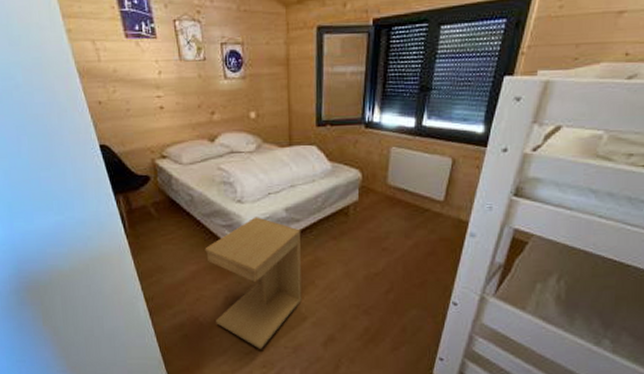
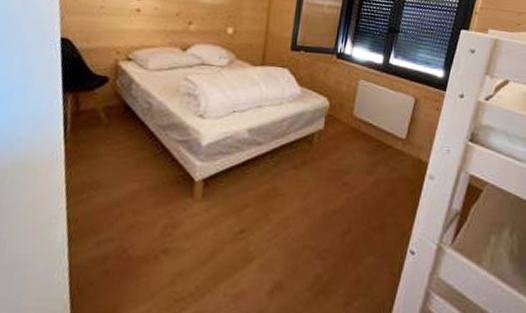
side table: present [205,217,302,349] -> none [147,135,262,295]

